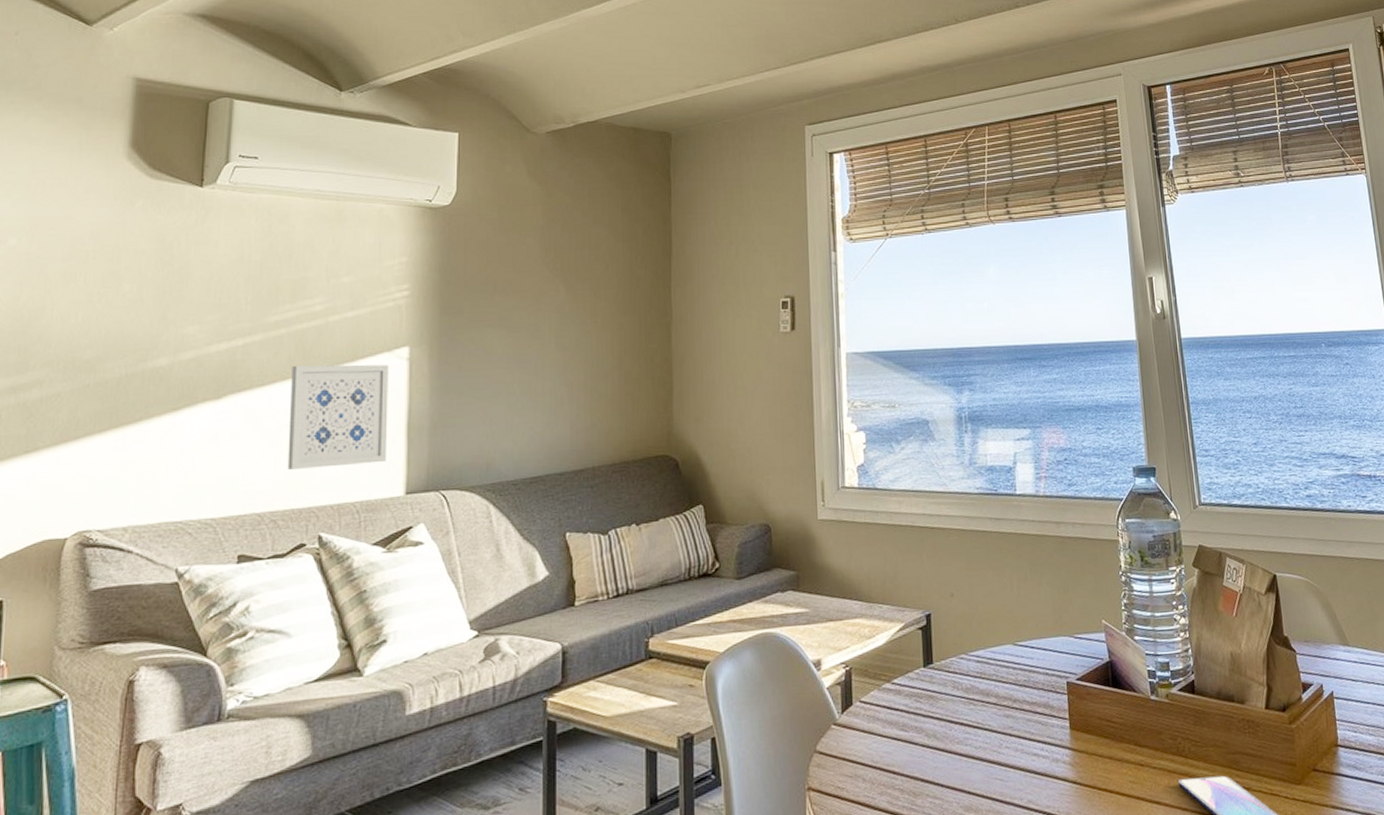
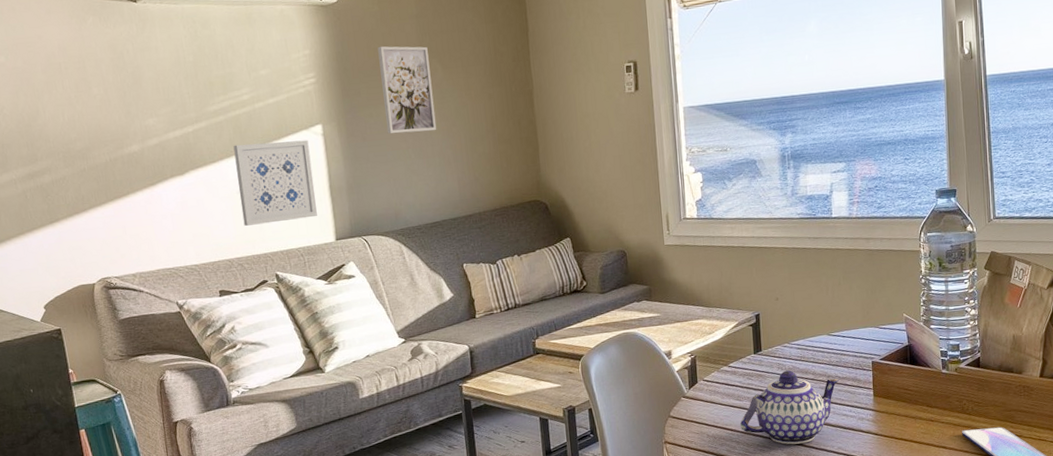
wall art: none [489,258,552,364] -> present [377,46,437,134]
teapot: none [904,691,1030,796] -> present [740,370,841,445]

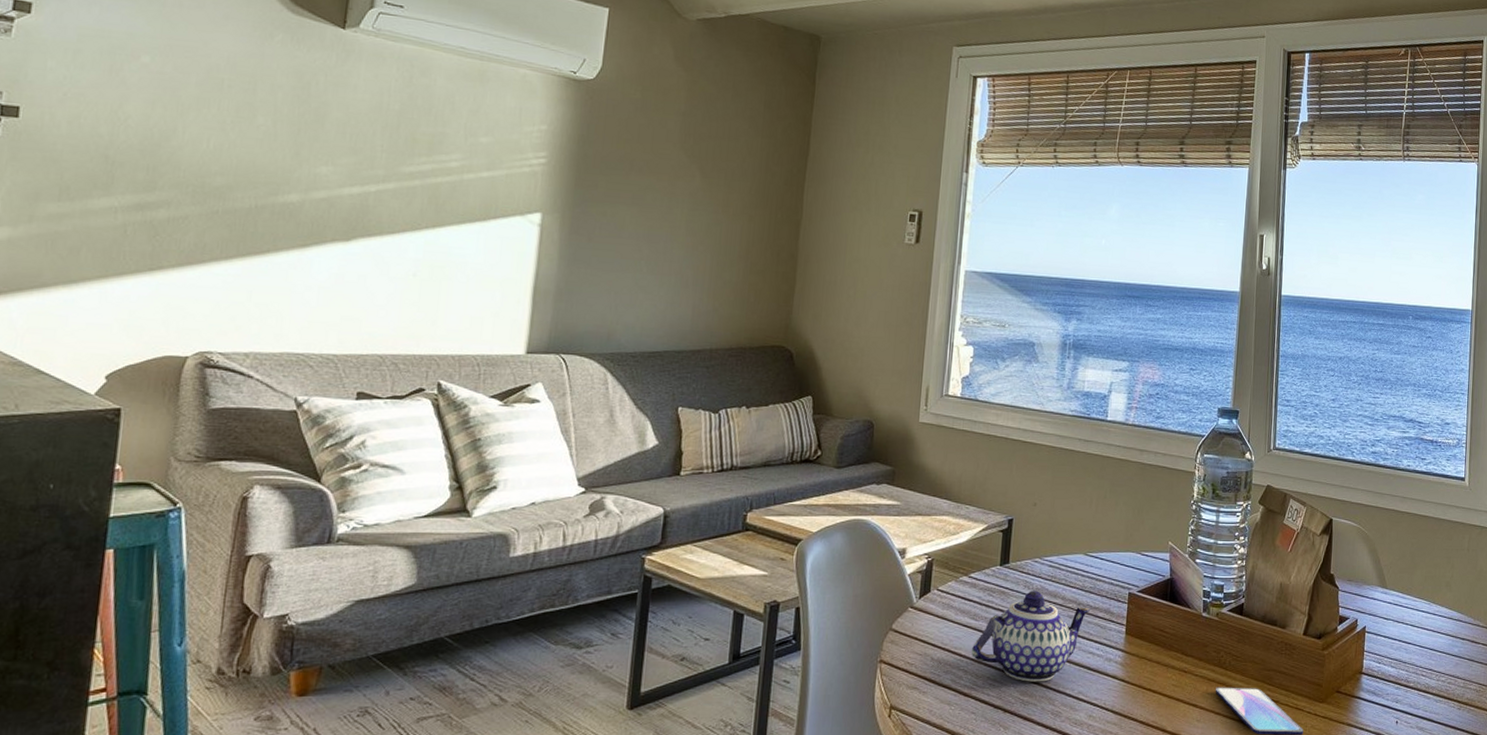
wall art: present [233,140,317,226] -> none [412,217,520,321]
wall art: present [377,46,437,134] -> none [619,138,689,246]

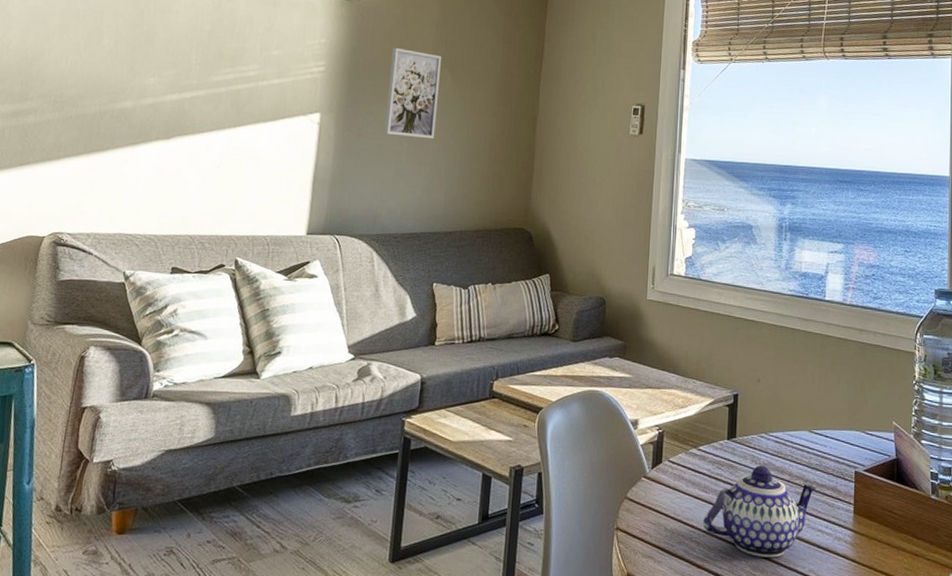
wall art: none [619,138,689,246] -> present [384,47,441,139]

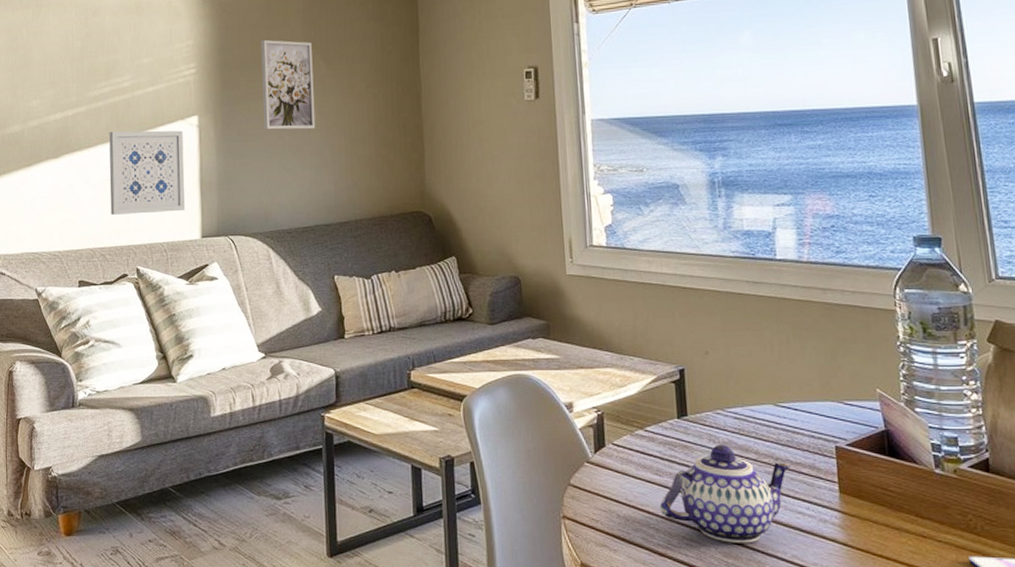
wall art: none [216,118,303,206] -> present [109,130,185,215]

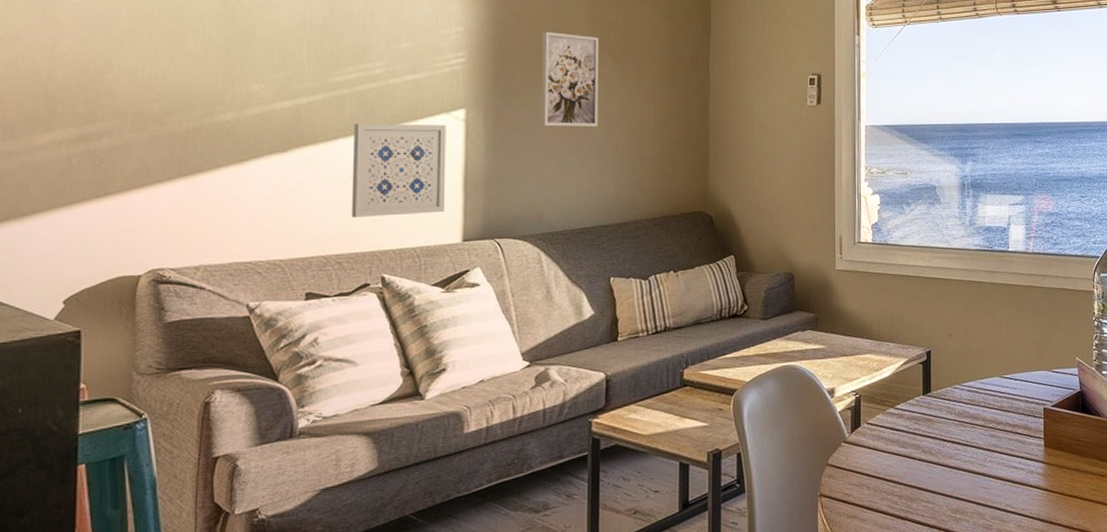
teapot: present [659,445,793,543] -> none [903,415,1011,501]

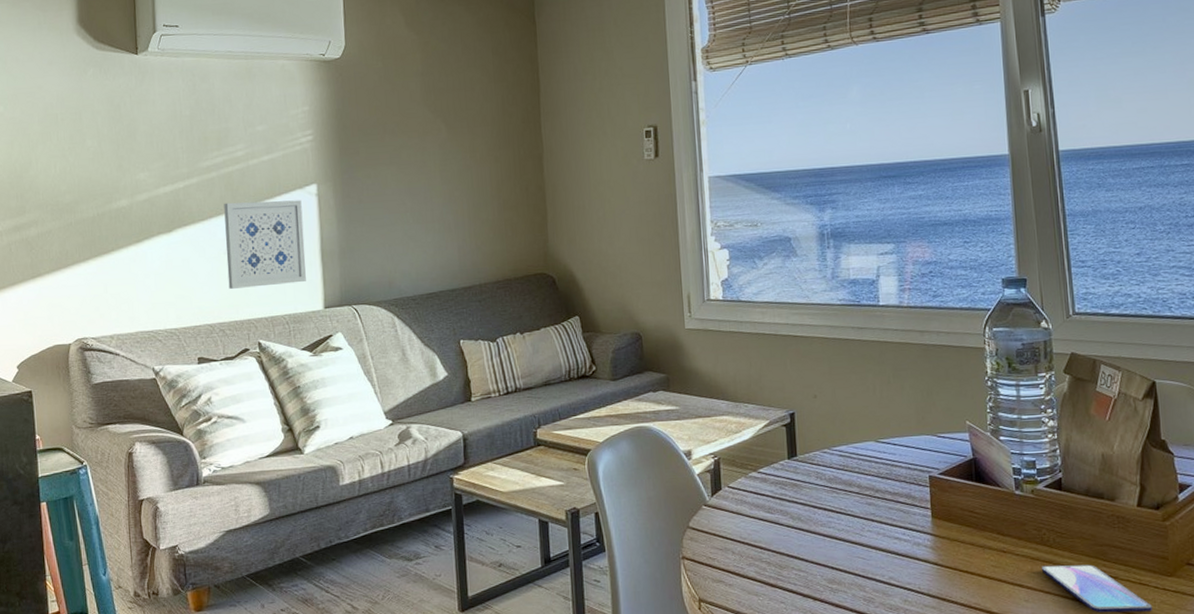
wall art: present [541,31,598,128] -> none [379,103,438,197]

